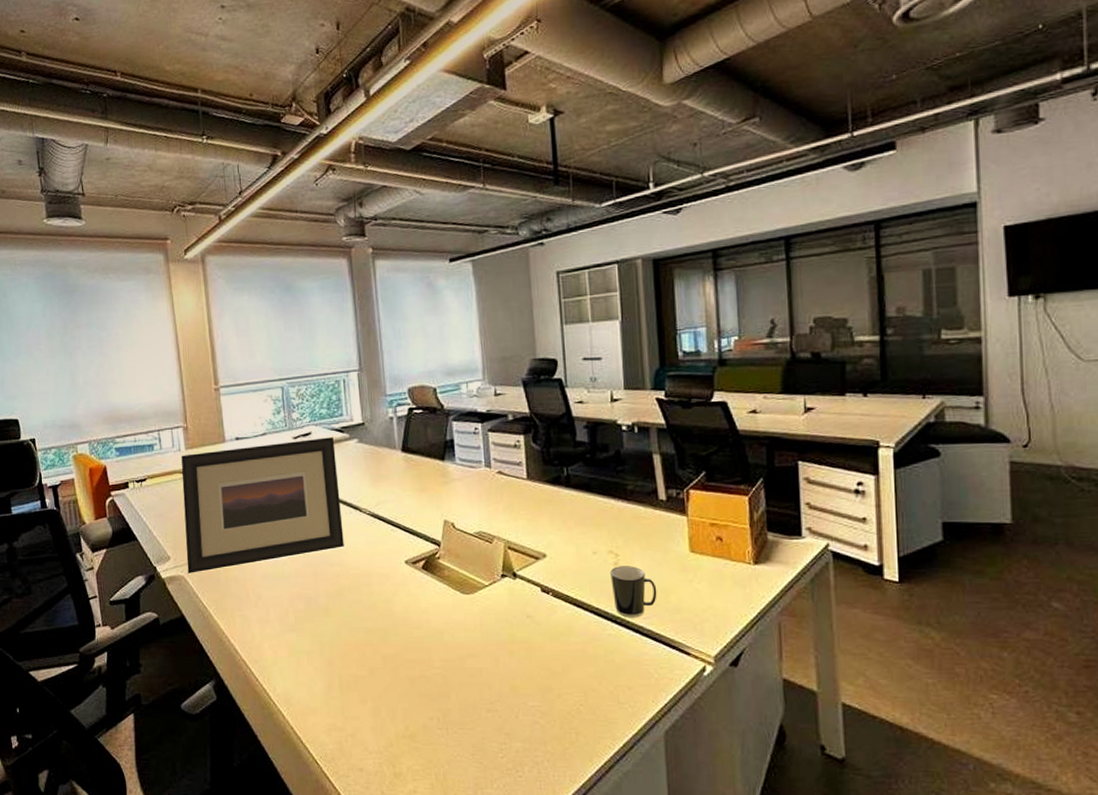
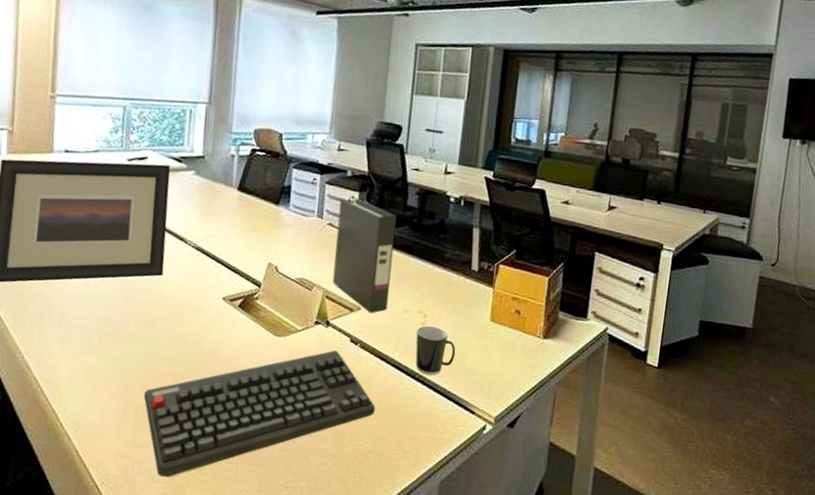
computer keyboard: none [345,601,580,748] -> present [143,350,375,478]
binder: none [506,442,575,559] -> present [332,198,397,313]

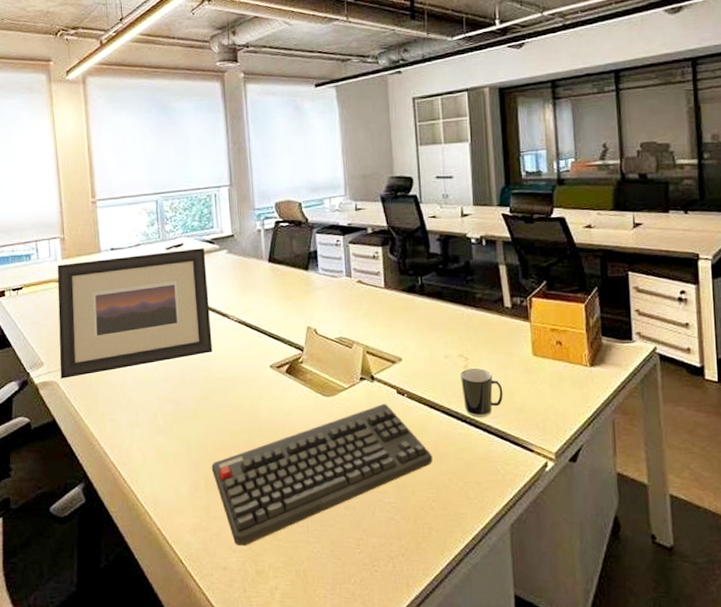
binder: present [332,198,397,313] -> none [365,253,428,363]

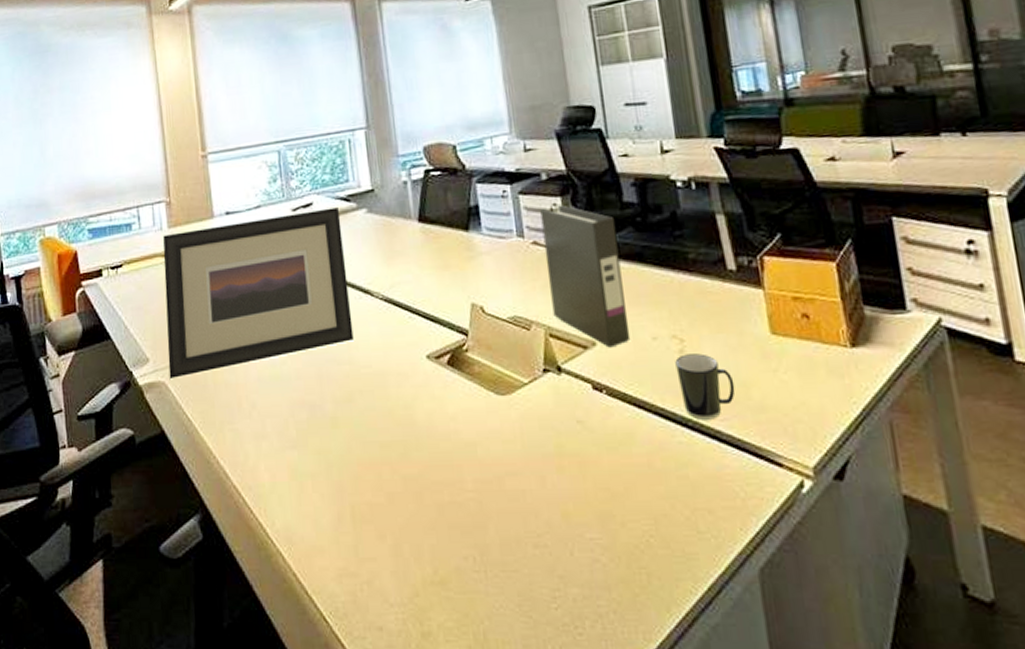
computer keyboard: present [211,403,433,546] -> none [358,402,646,599]
binder: none [365,253,428,363] -> present [540,205,631,348]

